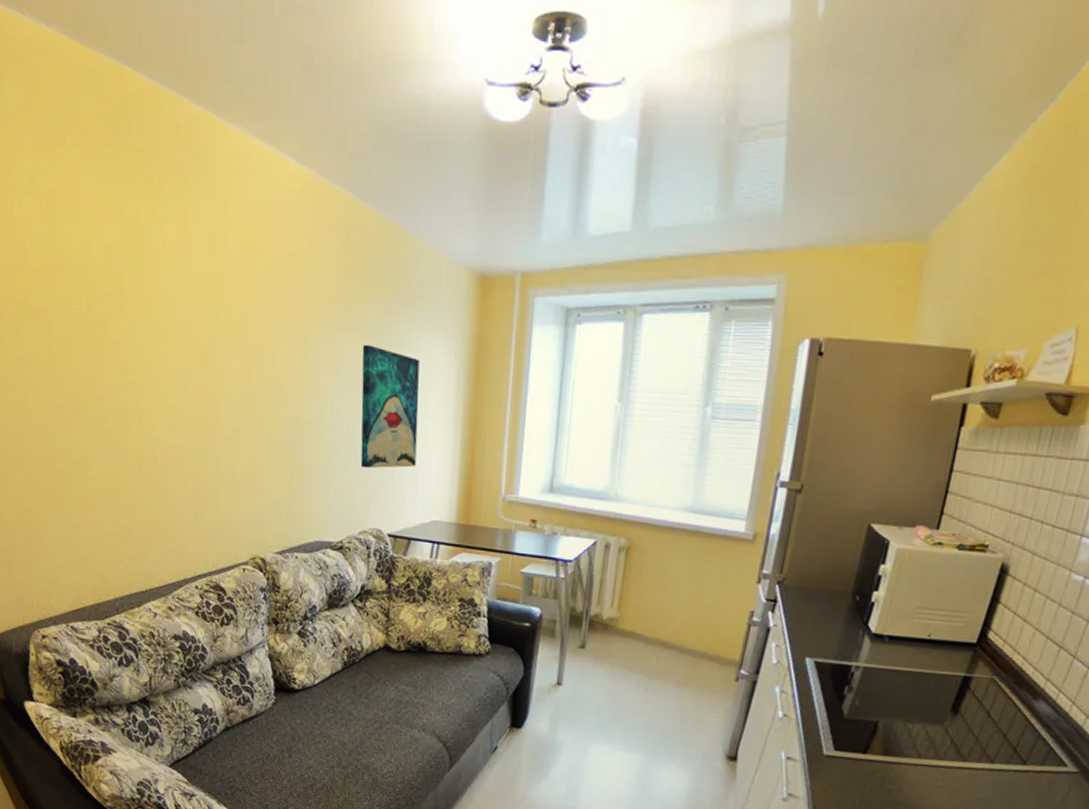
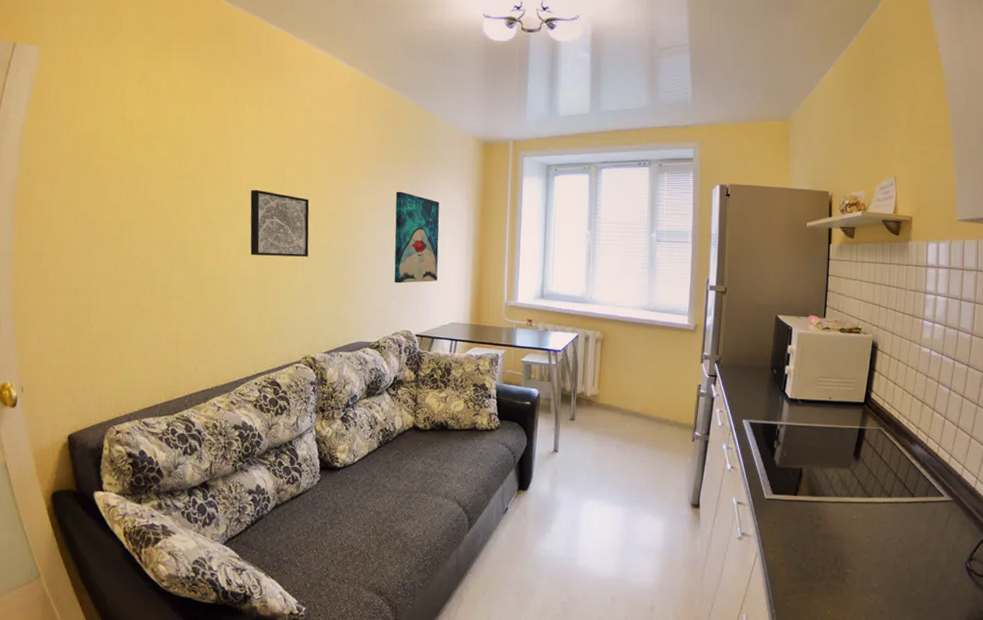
wall art: none [179,340,253,431] -> present [250,189,310,257]

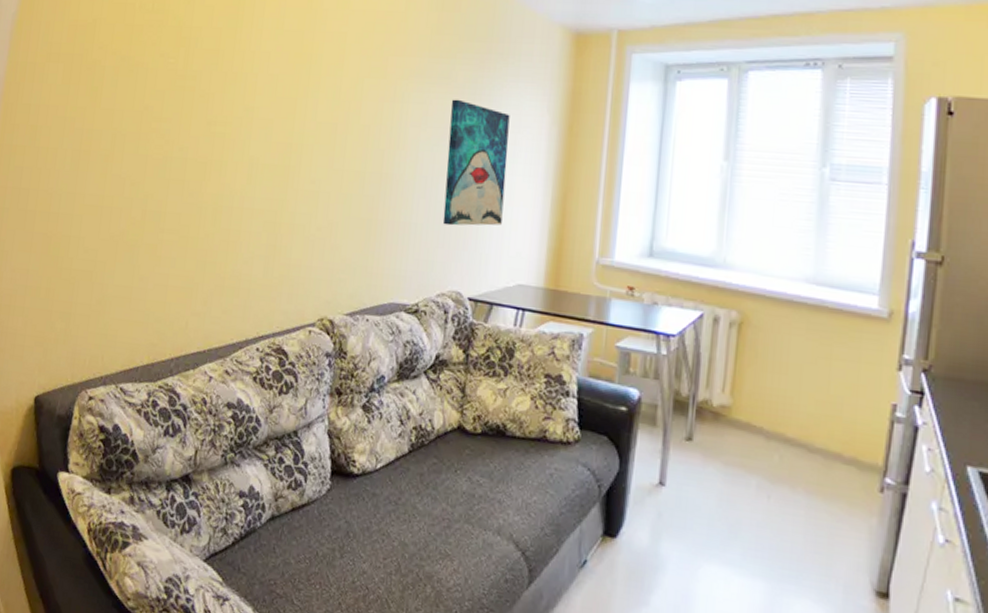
wall art: present [250,189,310,257] -> none [261,93,339,185]

